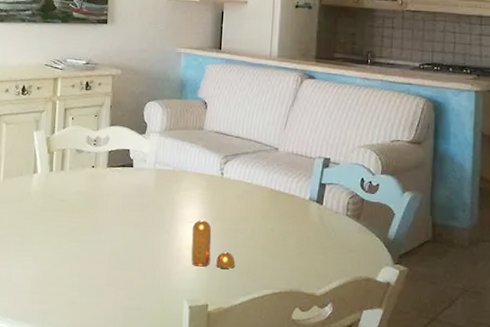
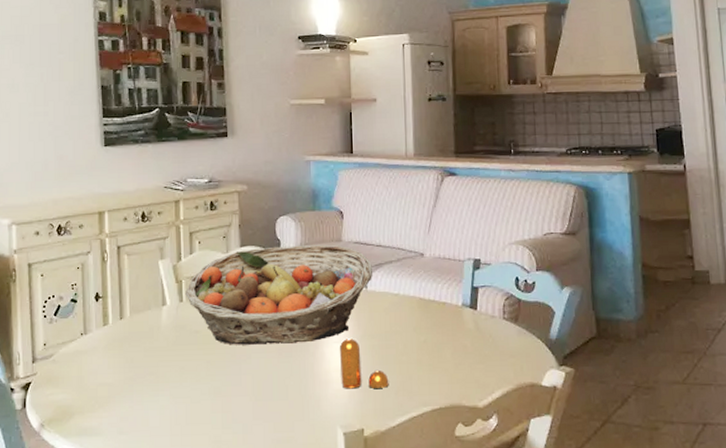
fruit basket: none [55,129,229,220] -> present [185,244,372,345]

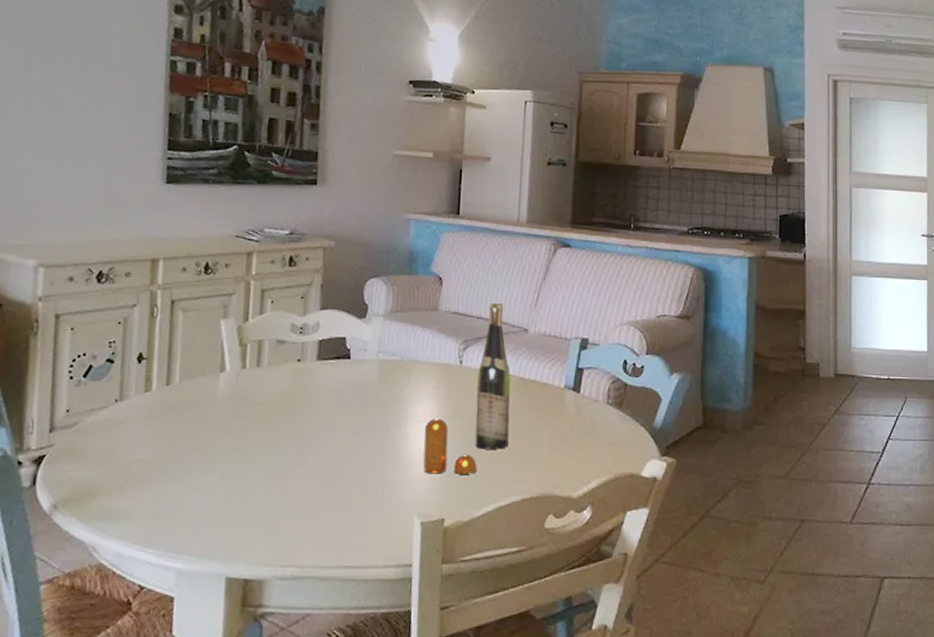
fruit basket: present [185,244,372,345] -> none [249,311,470,421]
wine bottle: none [382,230,415,365] -> present [475,302,511,449]

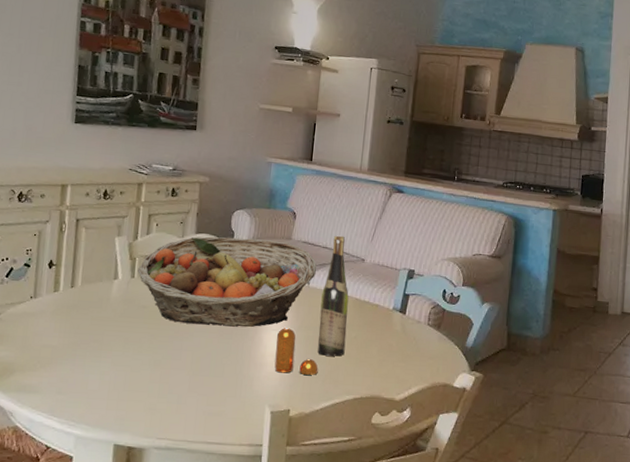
fruit basket: none [249,311,470,421] -> present [137,236,316,328]

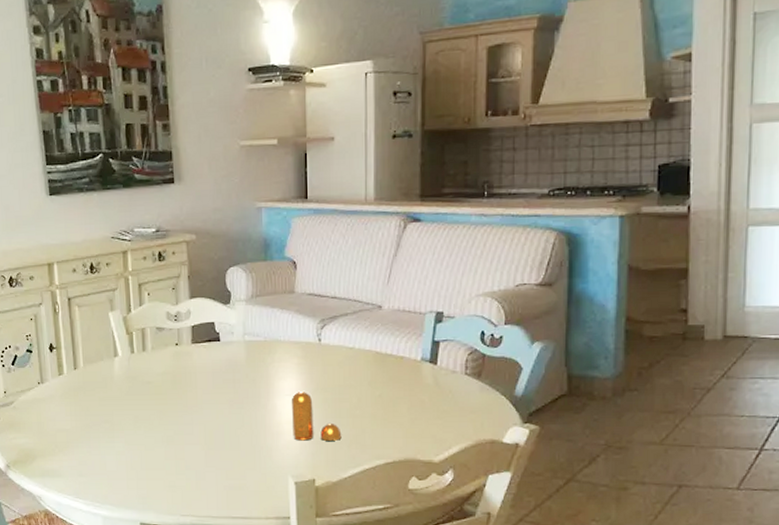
fruit basket: present [137,236,316,328] -> none [136,296,326,396]
wine bottle: present [318,235,349,356] -> none [336,281,370,418]

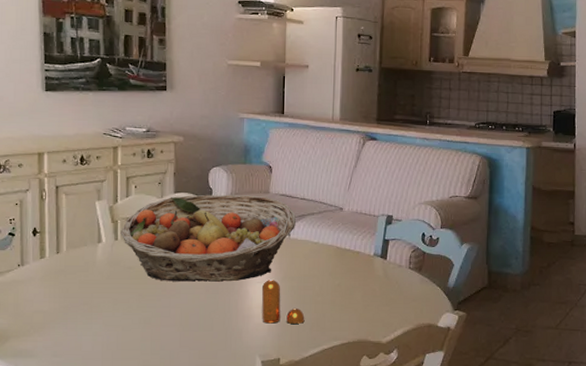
fruit basket: none [136,296,326,396] -> present [120,194,296,282]

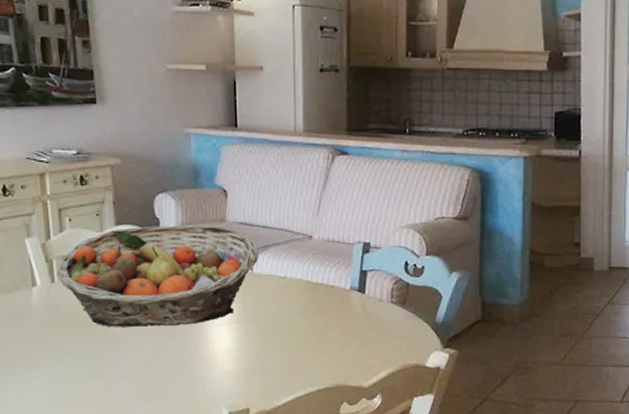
pepper shaker: present [261,280,305,324] -> none [223,321,275,371]

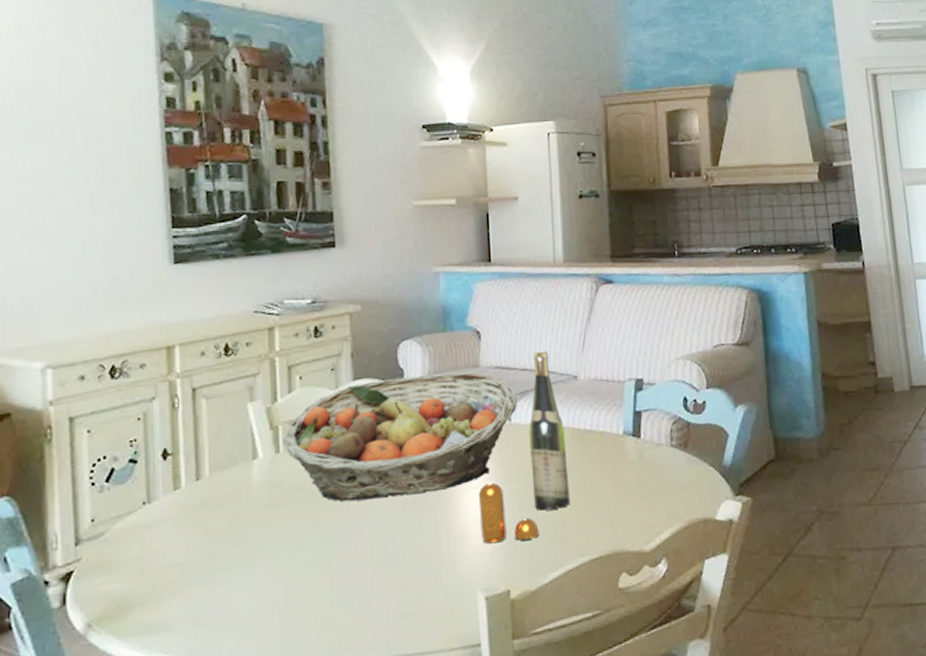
pepper shaker: none [223,321,275,371] -> present [478,482,539,544]
wine bottle: none [268,211,302,347] -> present [529,350,570,511]

